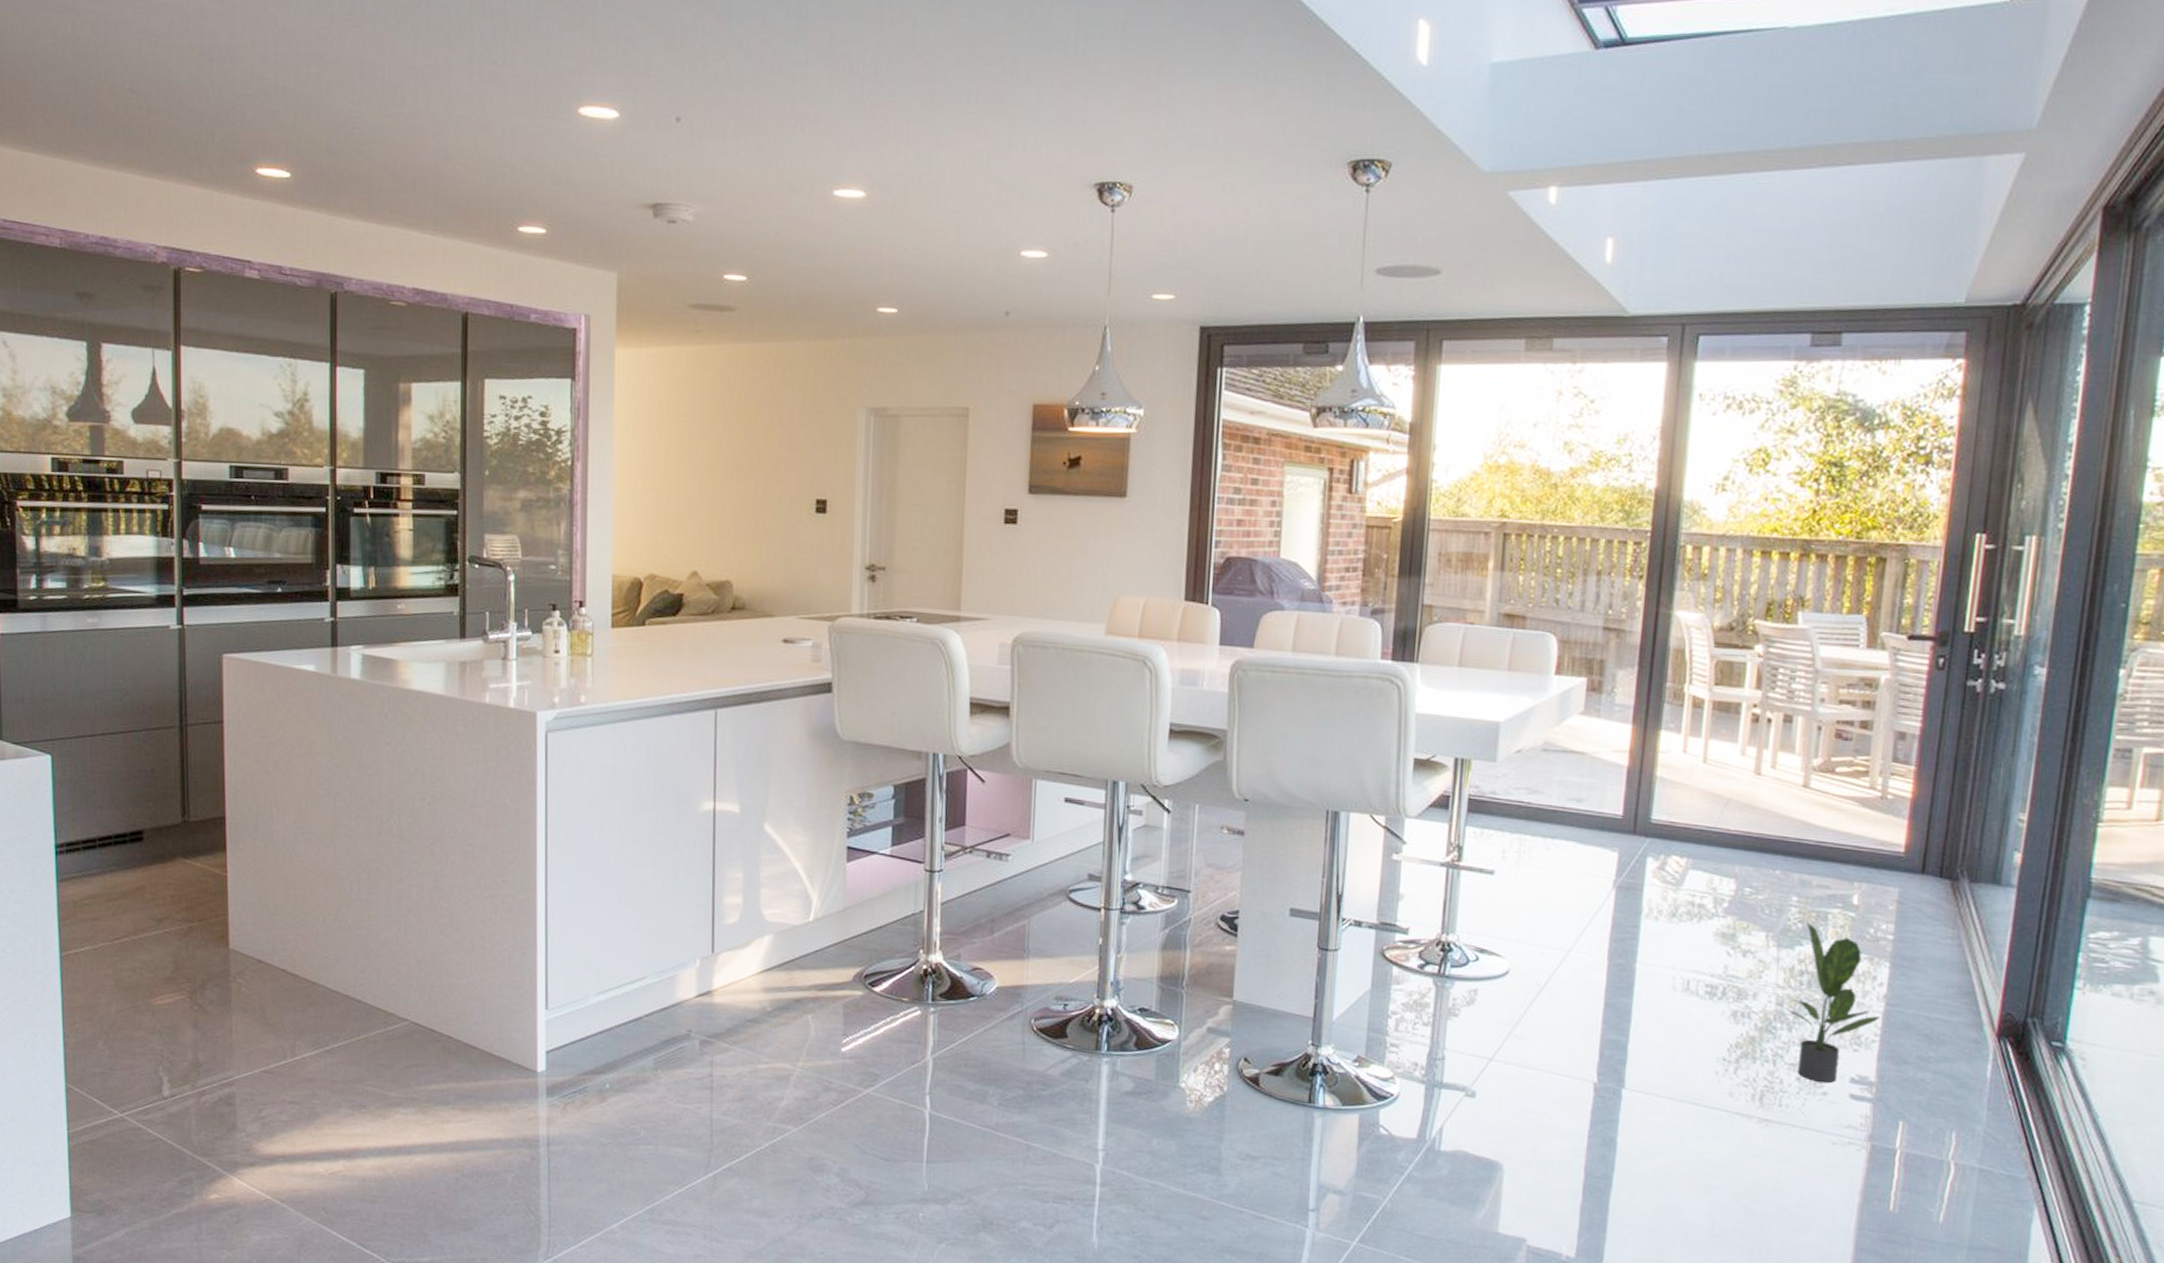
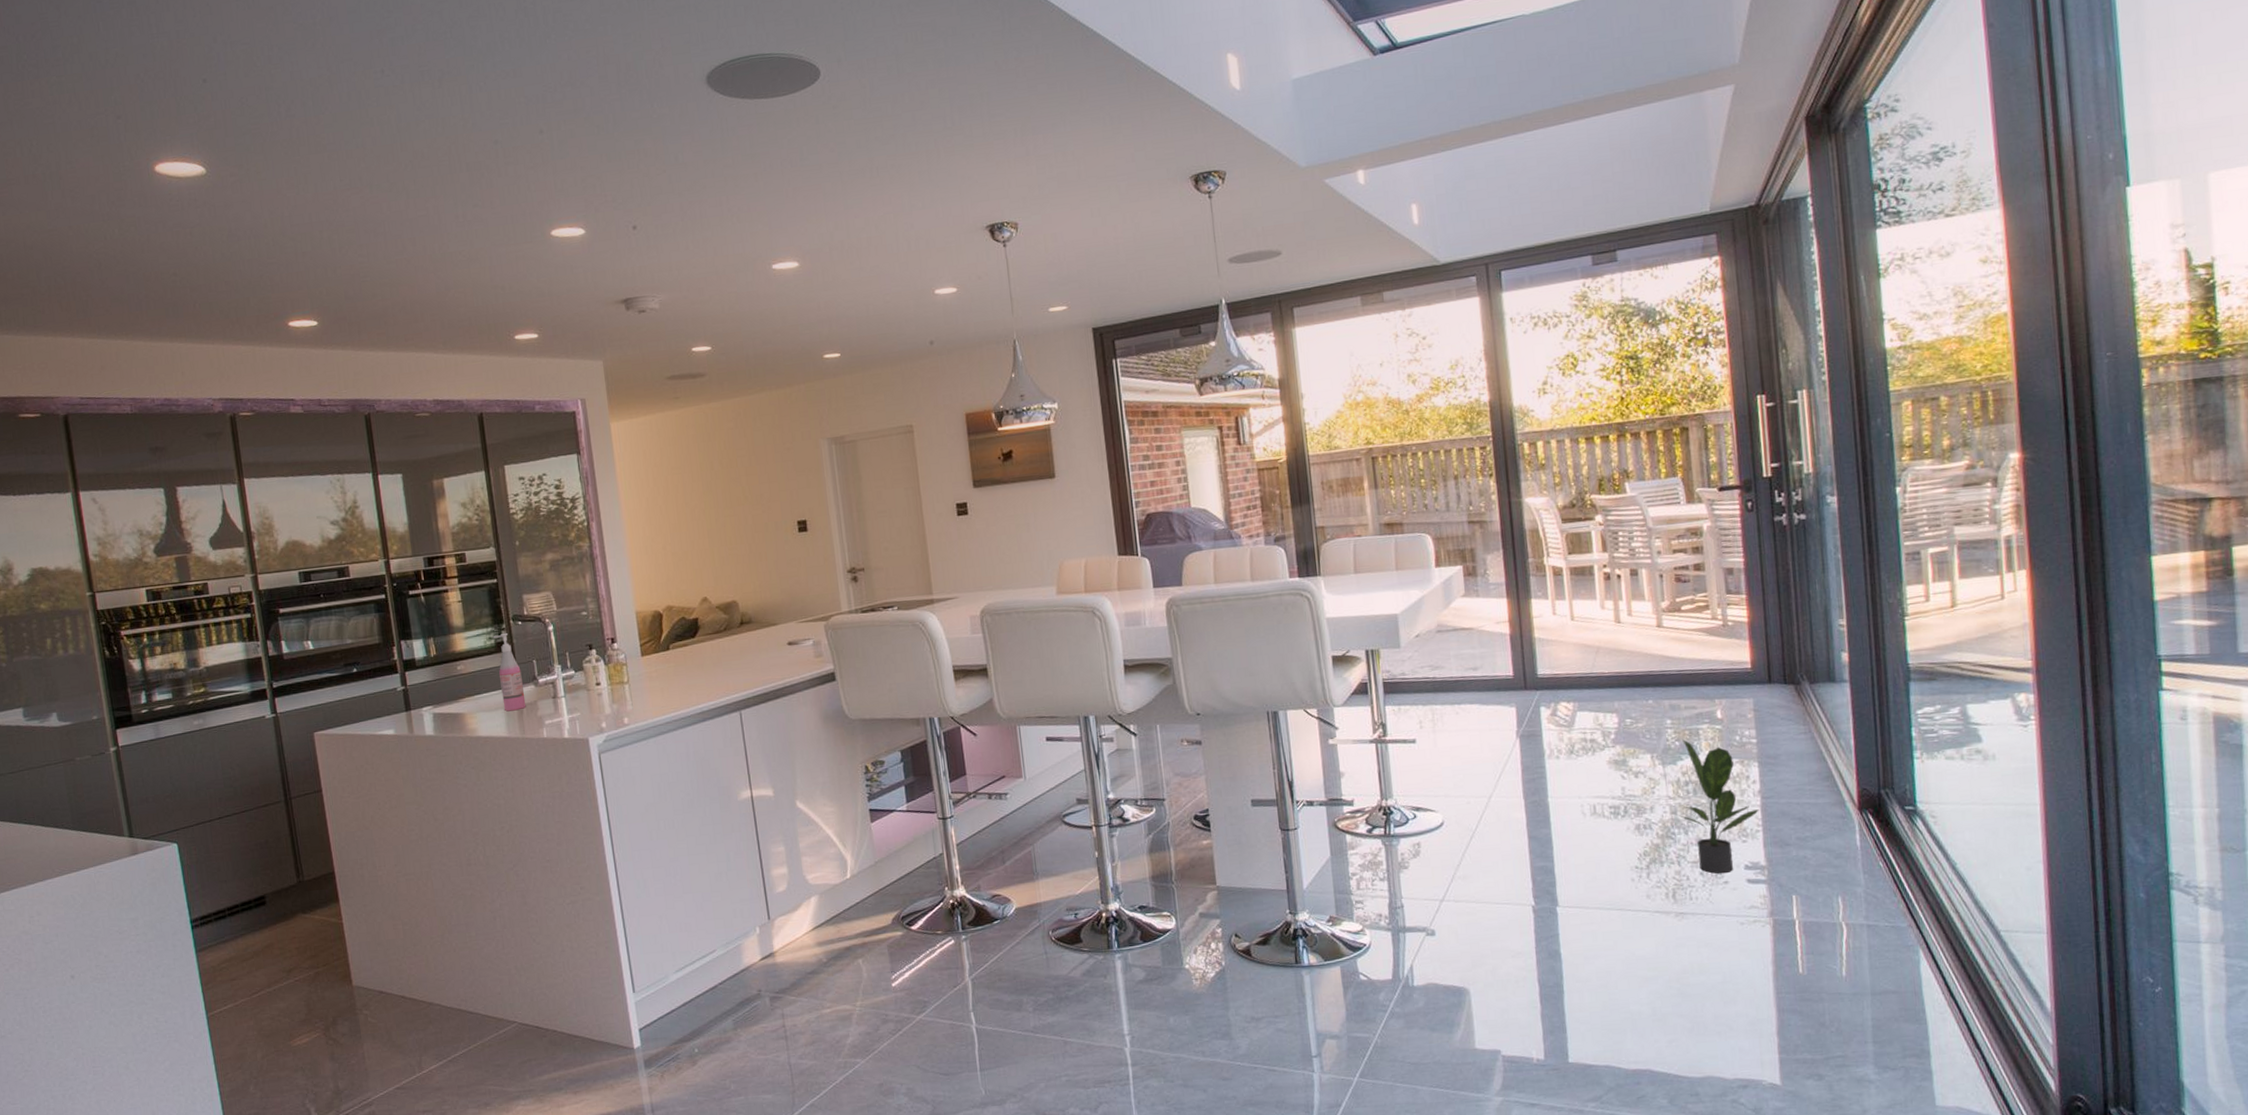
soap dispenser: none [443,574,471,667] -> present [493,632,526,712]

